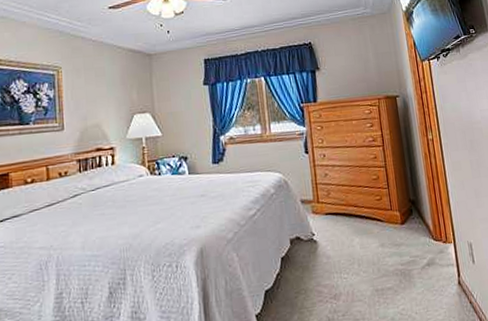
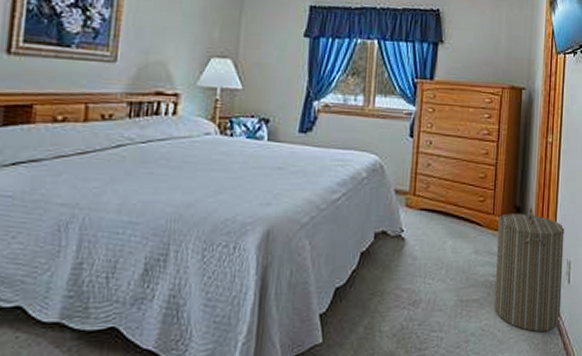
laundry hamper: none [396,199,473,311] -> present [493,207,565,332]

